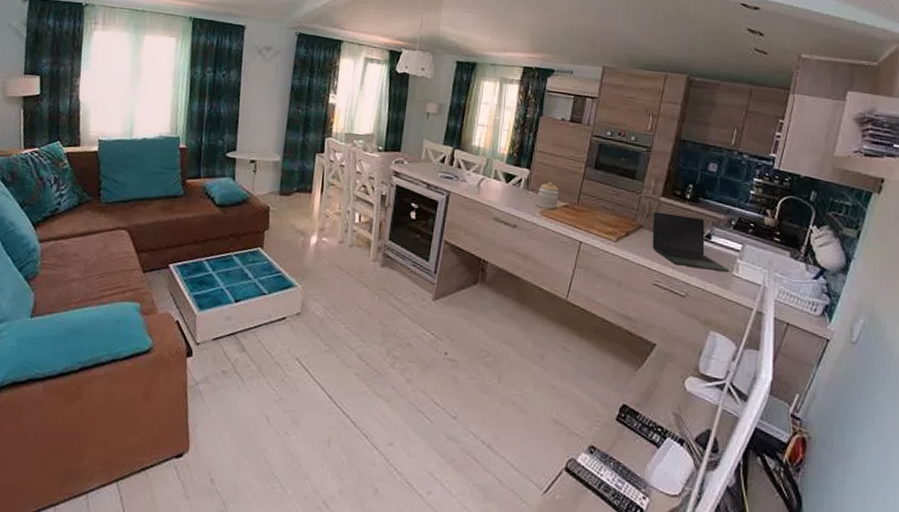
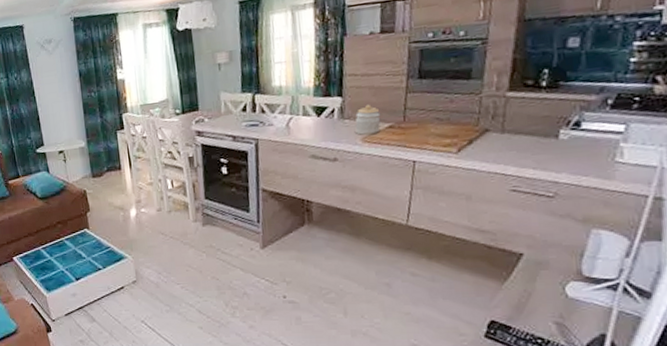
laptop: present [652,212,729,272] -> none [500,105,610,164]

